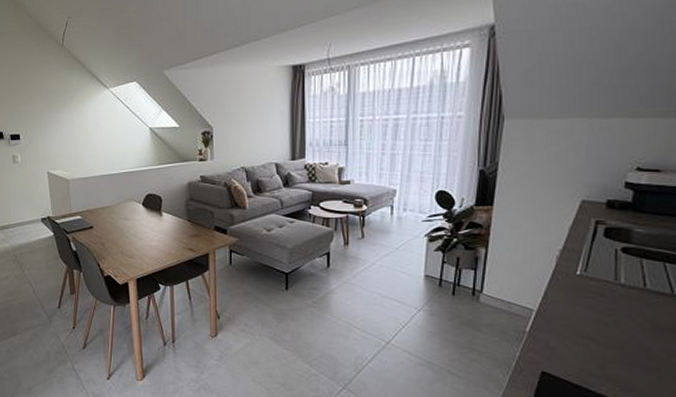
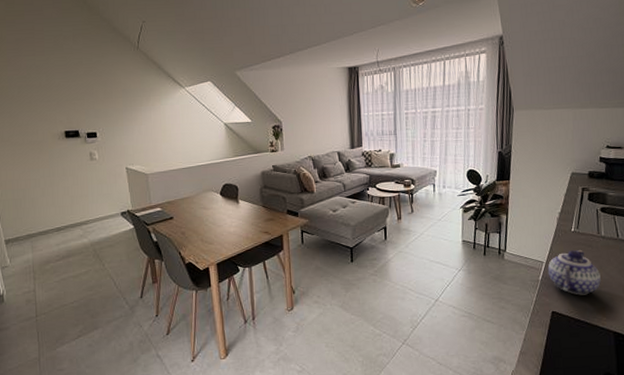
teapot: none [538,298,615,356] -> present [547,250,601,295]

